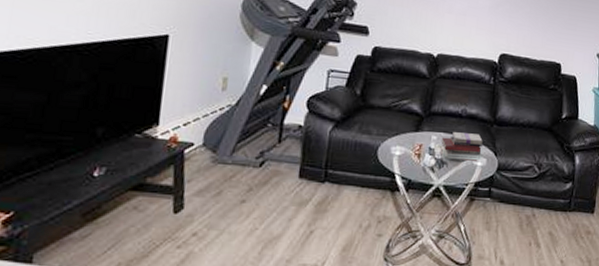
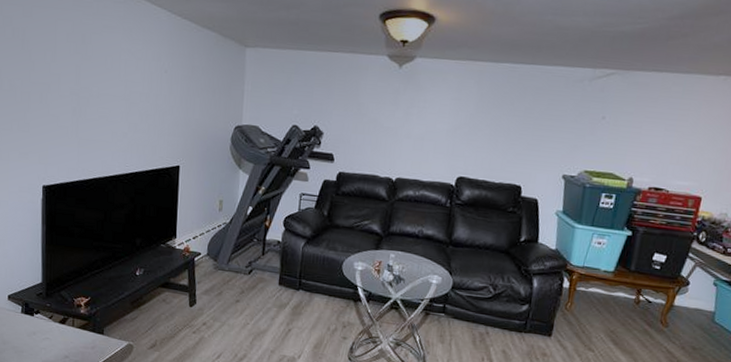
books: present [441,132,483,162] -> none [398,251,438,280]

